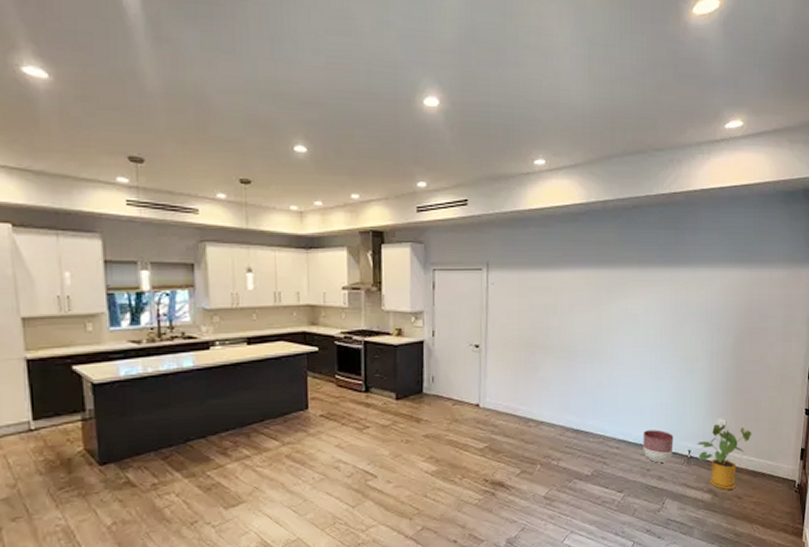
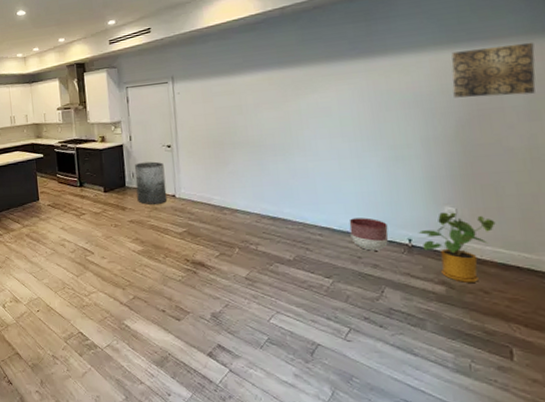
trash can: none [435,363,470,416] -> present [134,161,167,205]
wall art: none [735,270,793,317] -> present [451,42,536,98]

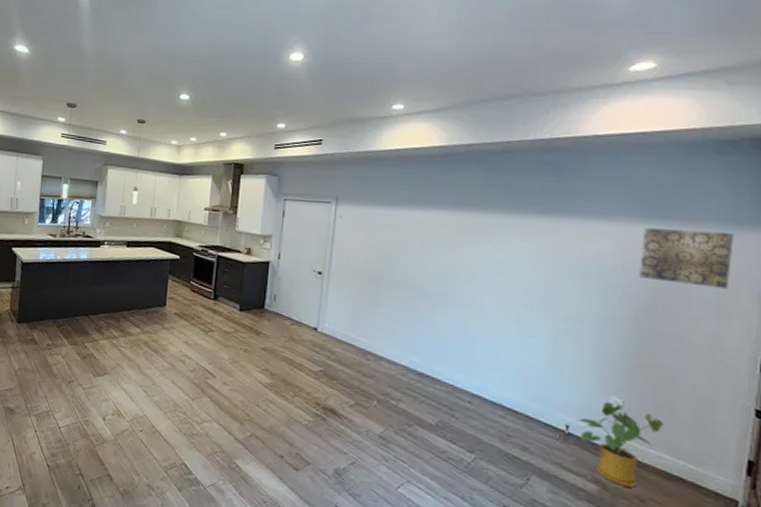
trash can: present [134,161,167,205] -> none [275,285,311,335]
planter: present [349,217,389,251] -> none [503,390,545,432]

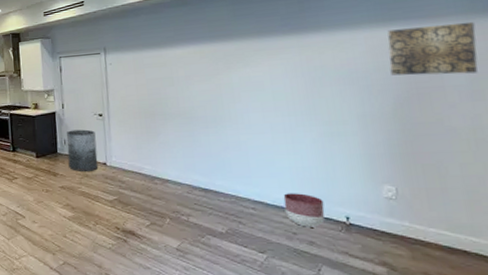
trash can: none [275,285,311,335] -> present [66,129,99,171]
planter: none [503,390,545,432] -> present [283,193,325,227]
house plant: present [577,402,664,487] -> none [356,191,439,265]

